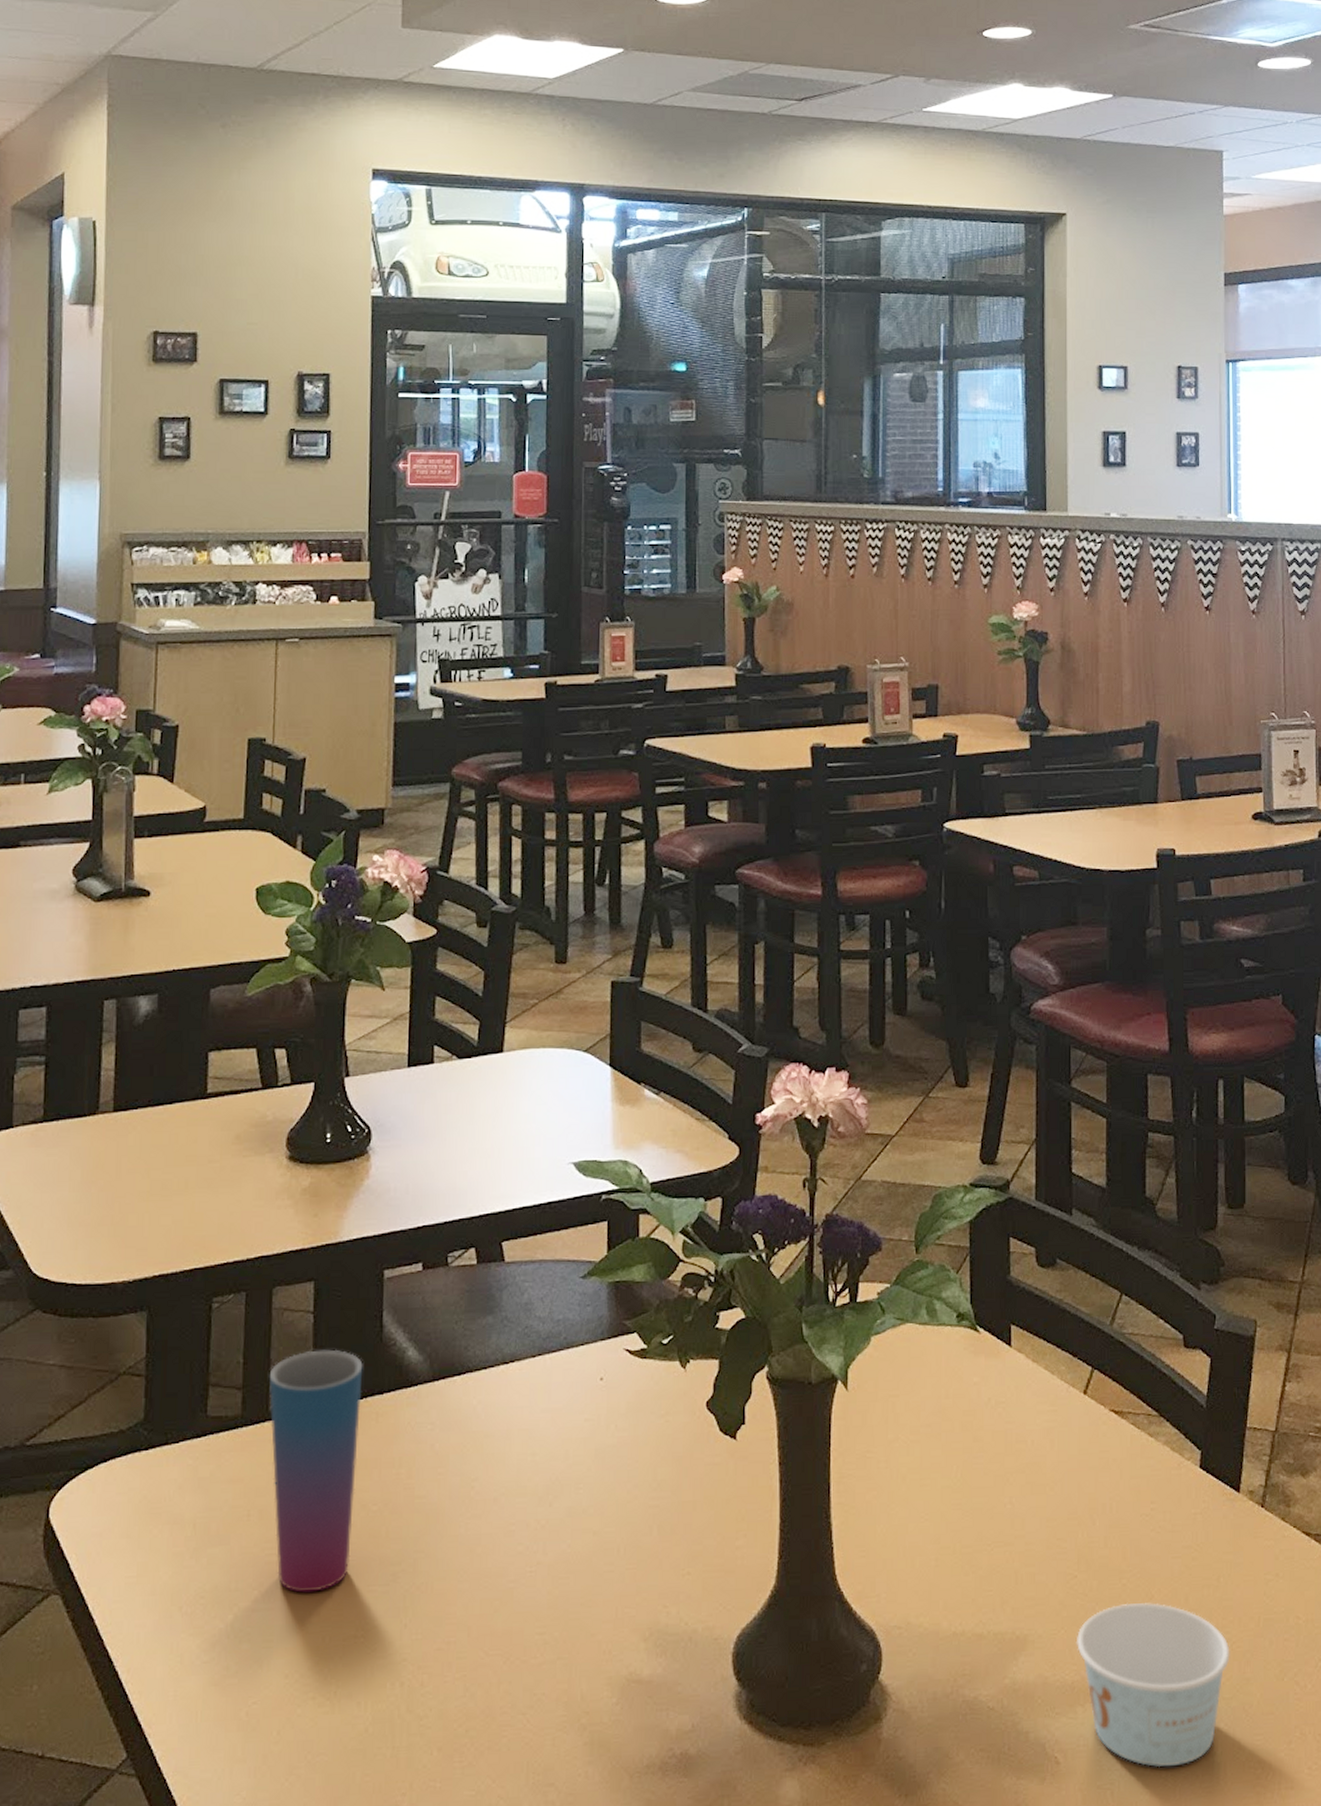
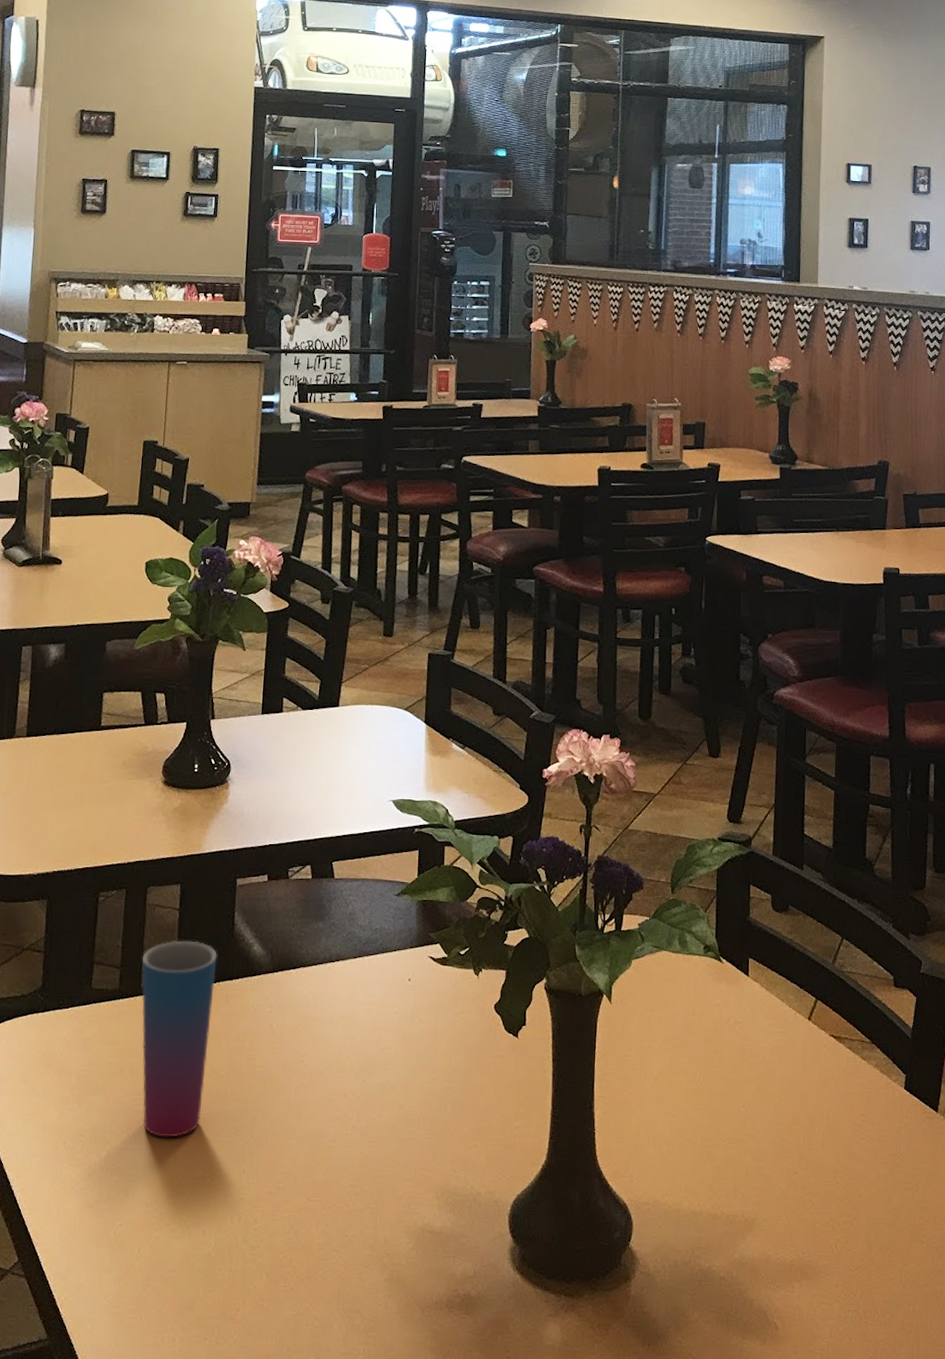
paper cup: present [1075,1603,1230,1768] -> none [795,1198,926,1339]

